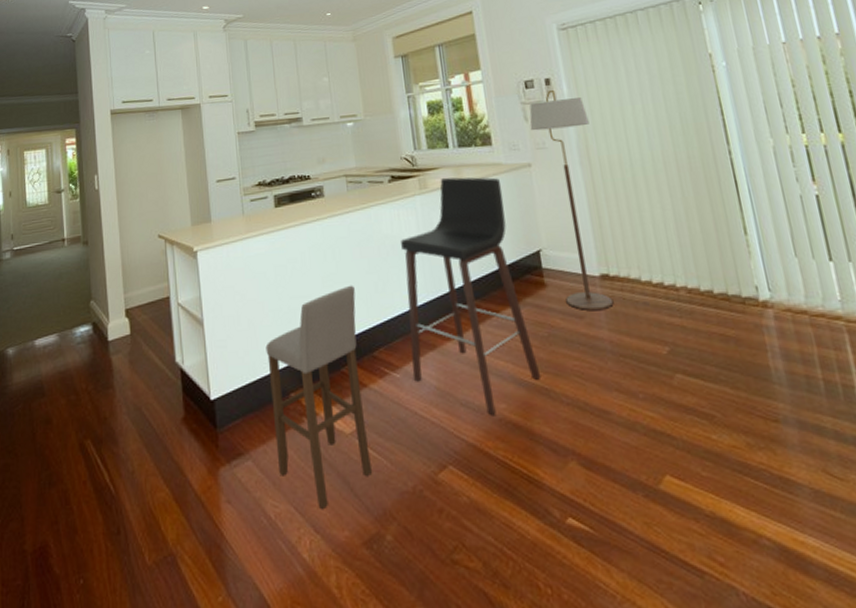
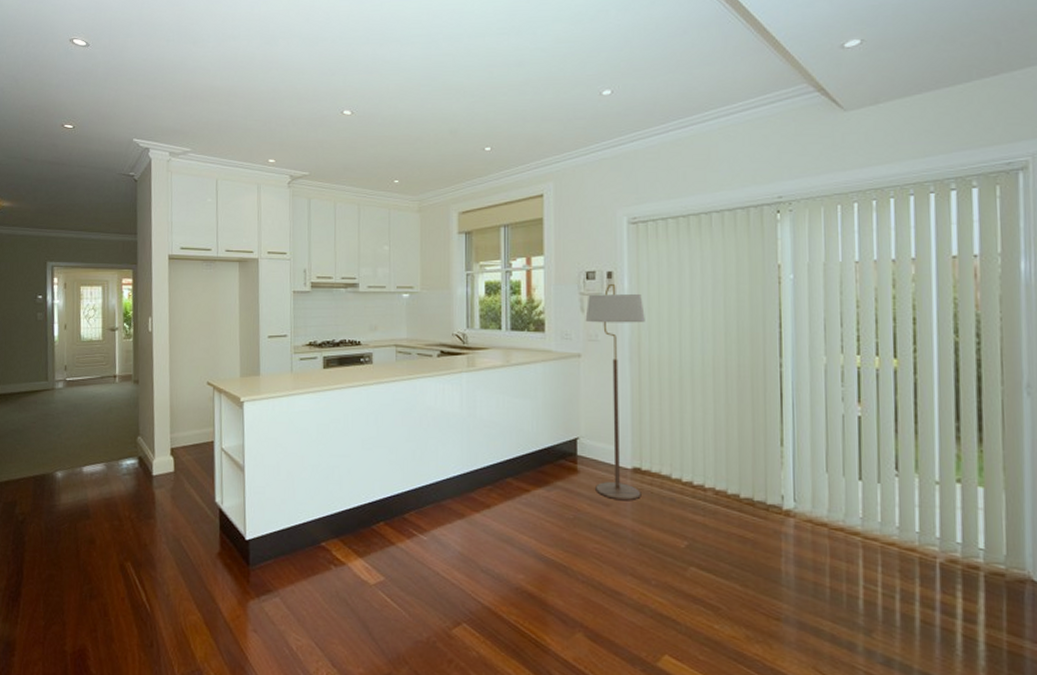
bar stool: present [265,285,372,509] -> none [302,450,393,647]
bar stool: present [400,177,541,416] -> none [439,358,561,585]

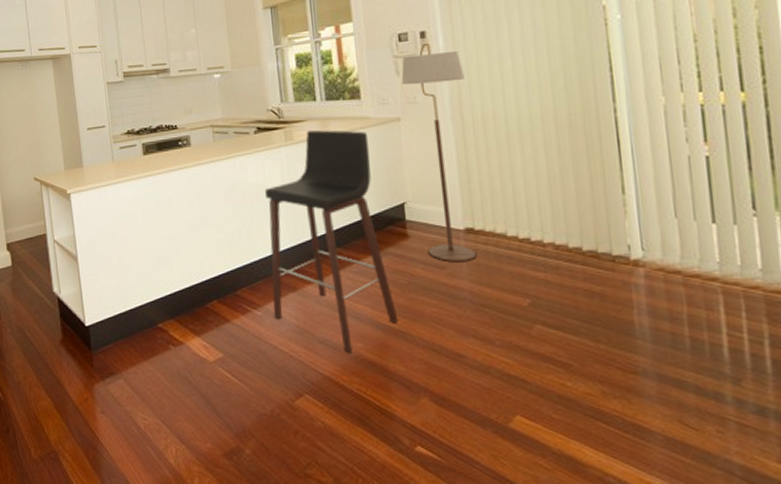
bar stool: none [439,358,561,585] -> present [264,130,399,354]

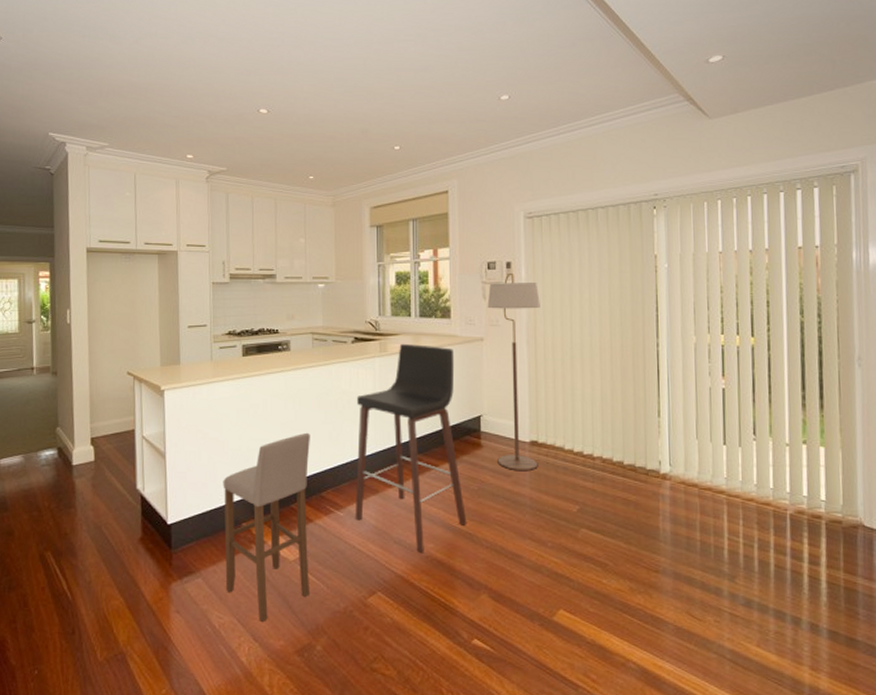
bar stool: none [135,229,233,424] -> present [223,432,310,622]

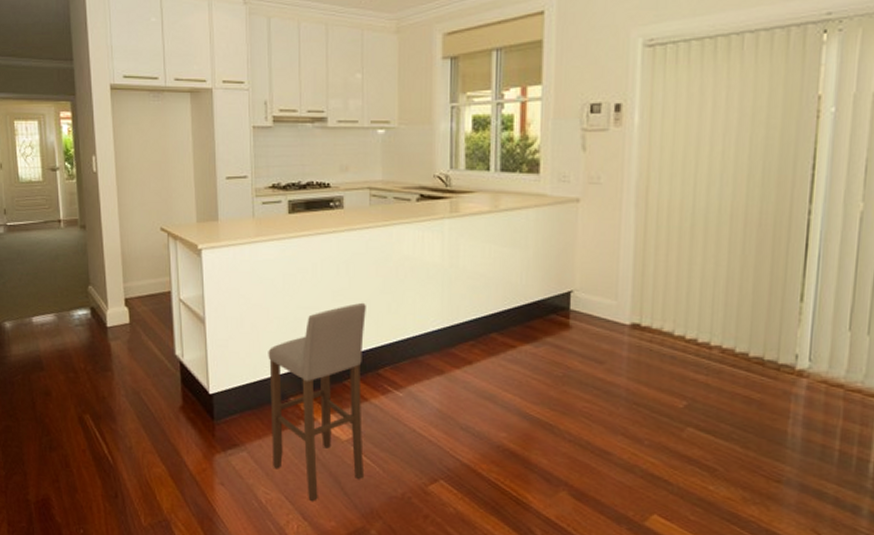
bar stool: present [355,343,467,554] -> none [416,202,548,443]
floor lamp: present [487,274,540,472] -> none [586,119,657,359]

